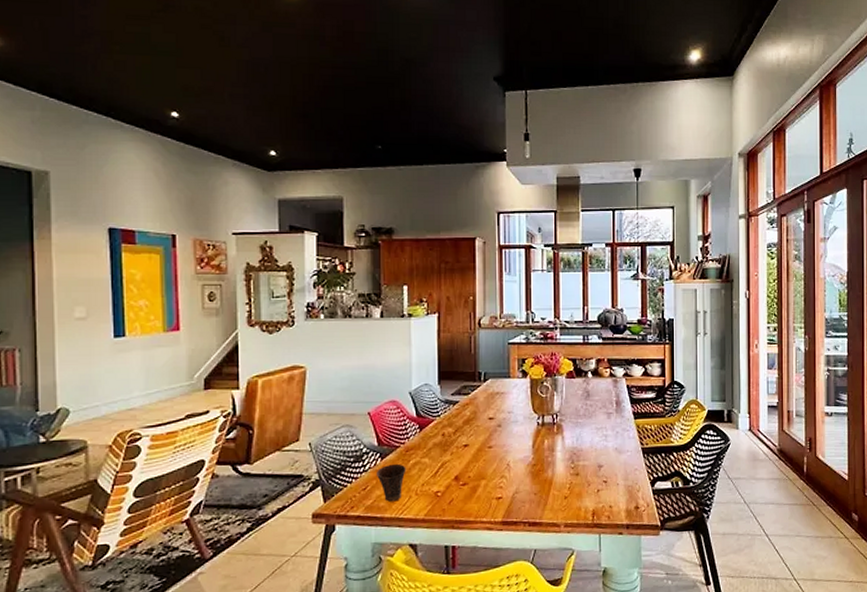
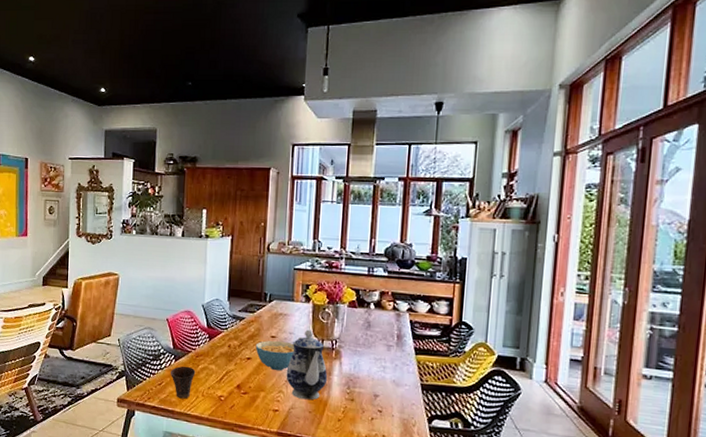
cereal bowl: none [472,422,515,455] -> present [255,340,295,371]
teapot: none [507,406,551,482] -> present [286,329,328,400]

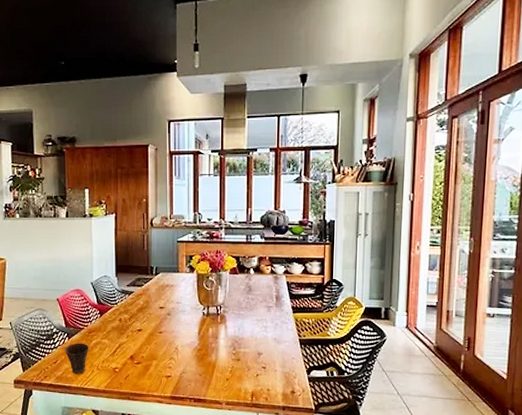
cereal bowl: present [255,340,295,371] -> none [145,311,183,340]
teapot: present [286,329,328,400] -> none [176,298,215,364]

